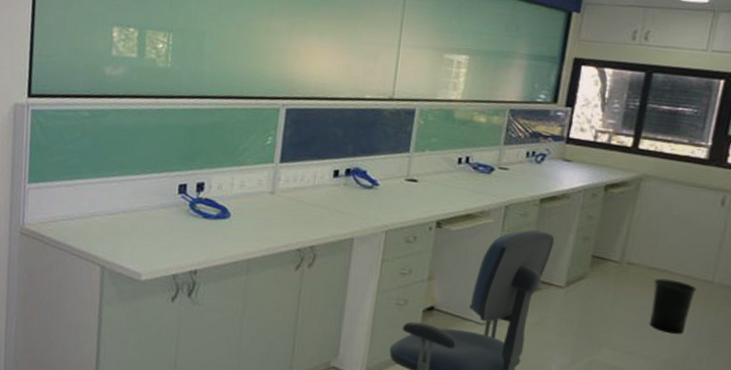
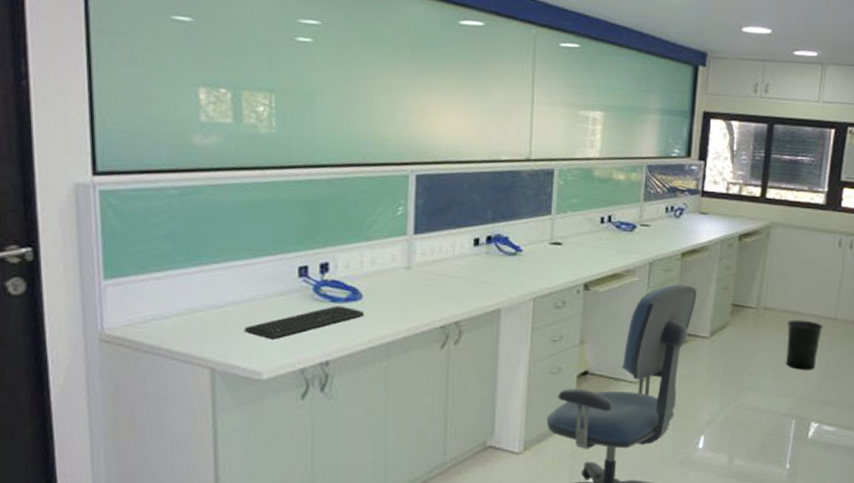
computer keyboard: none [131,221,231,246] -> present [245,305,365,339]

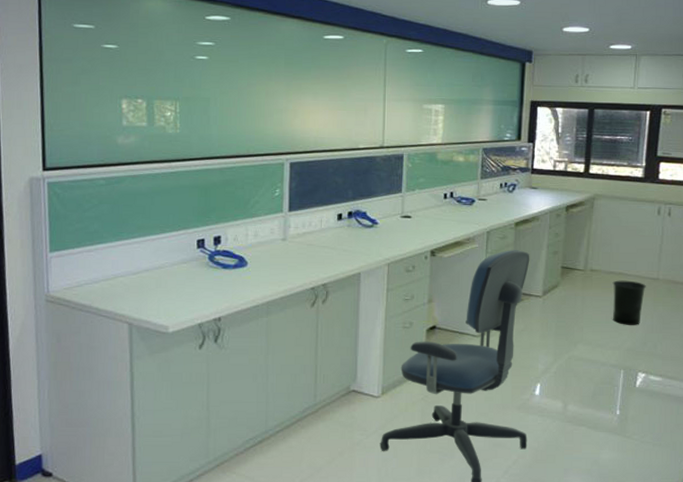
computer keyboard: present [245,305,365,339] -> none [155,271,250,299]

